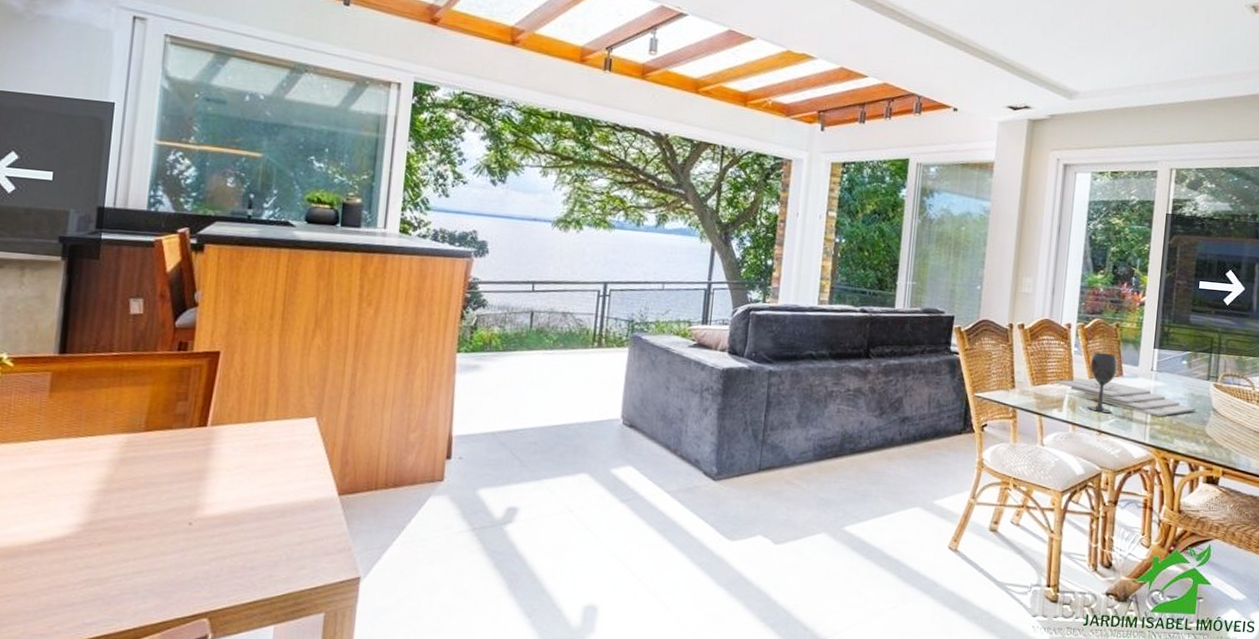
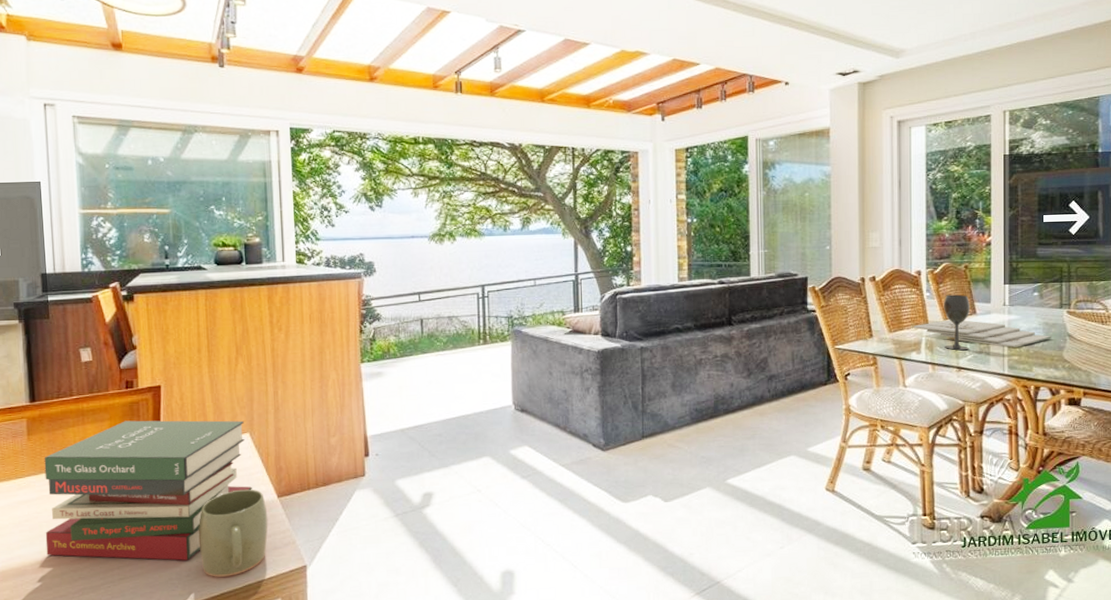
books: none [49,387,312,558] -> present [44,420,252,561]
mug: none [236,481,324,582] -> present [198,489,268,577]

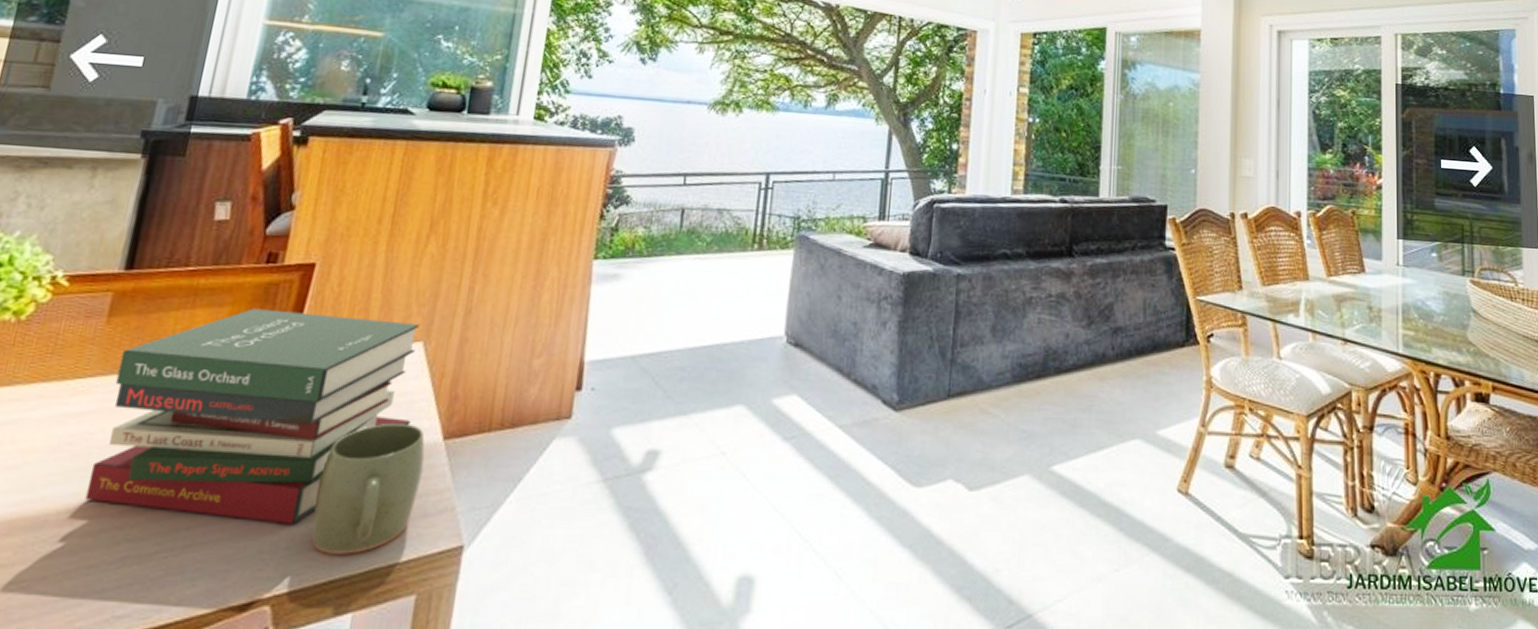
placemat: present [913,320,1051,348] -> none [1291,276,1453,320]
wine glass: present [943,294,971,351] -> none [1326,245,1359,318]

